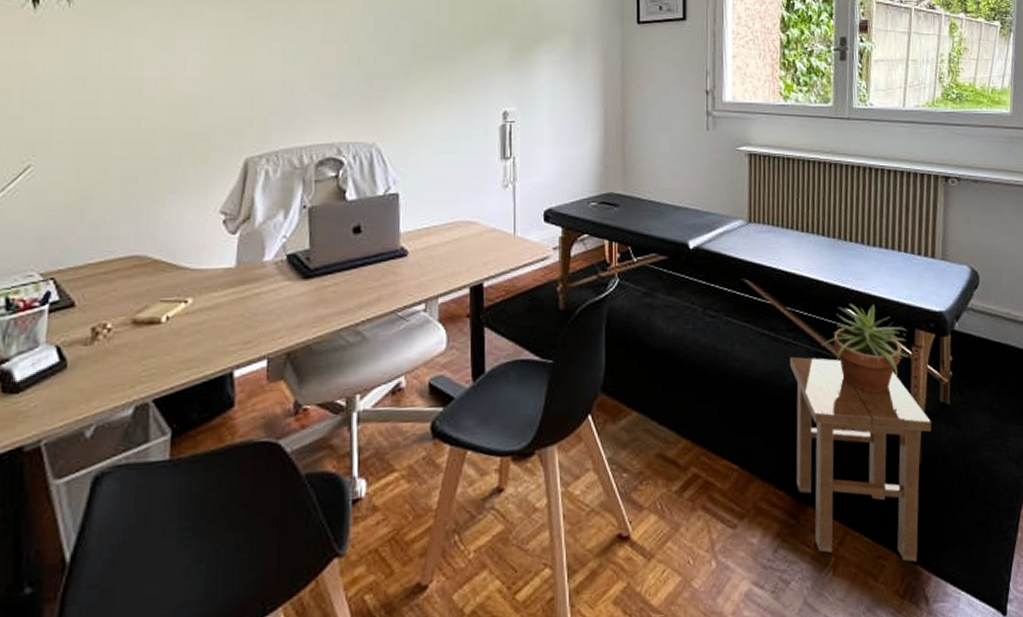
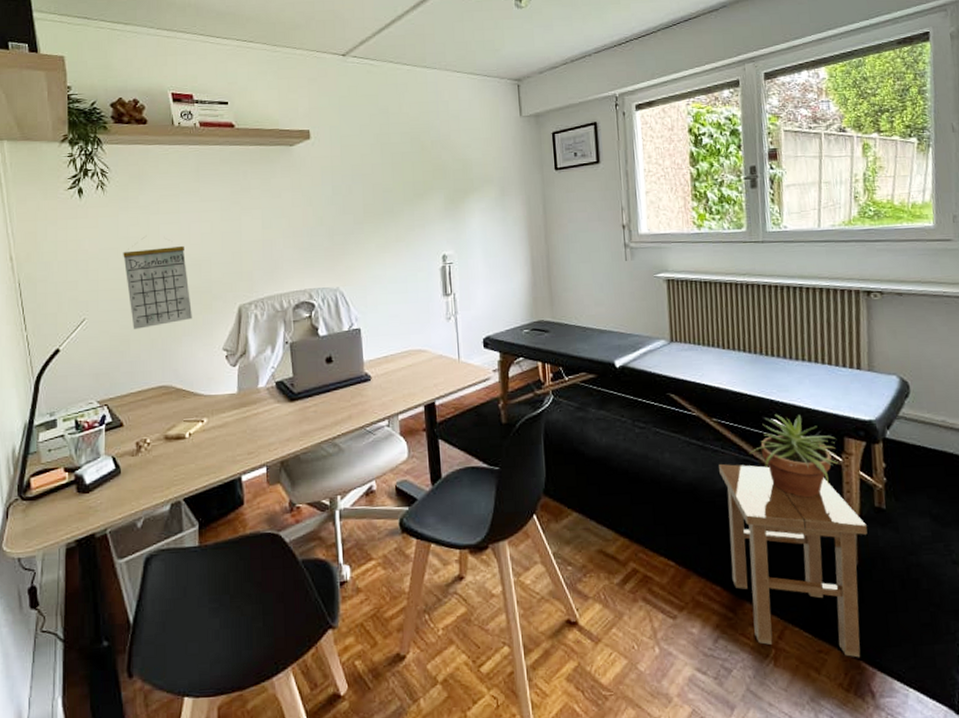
calendar: none [90,65,182,182] -> present [123,237,192,329]

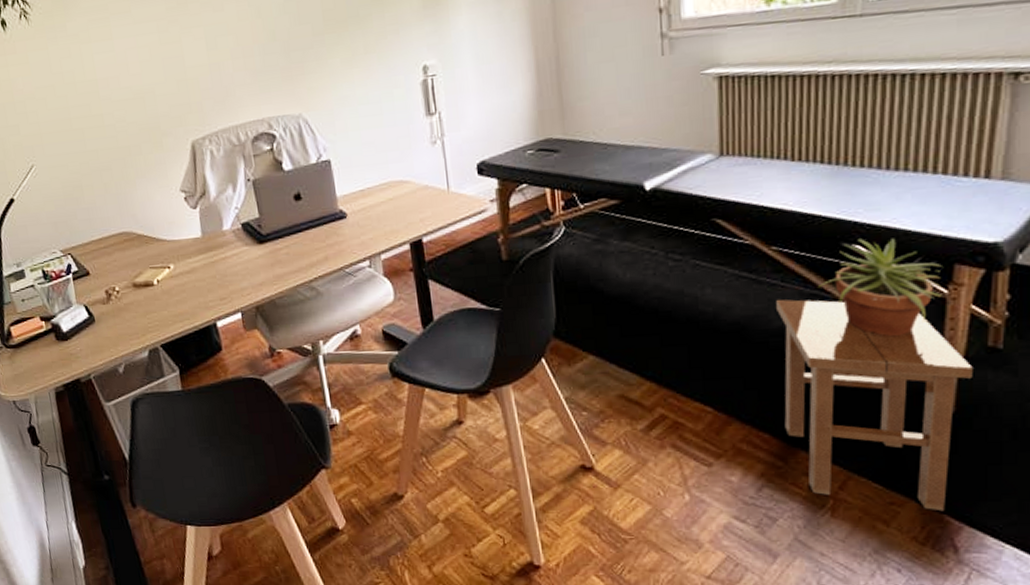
calendar: present [123,237,192,329] -> none [59,70,143,174]

